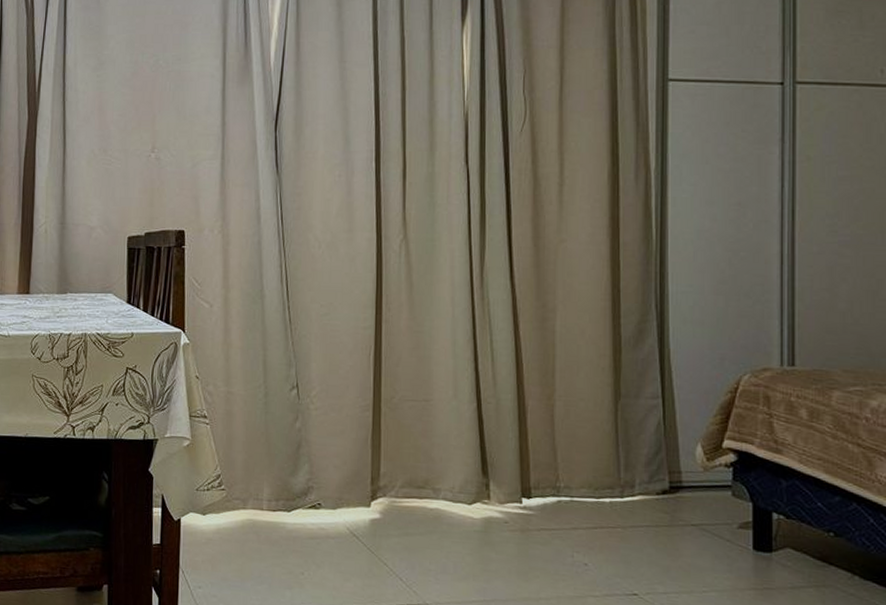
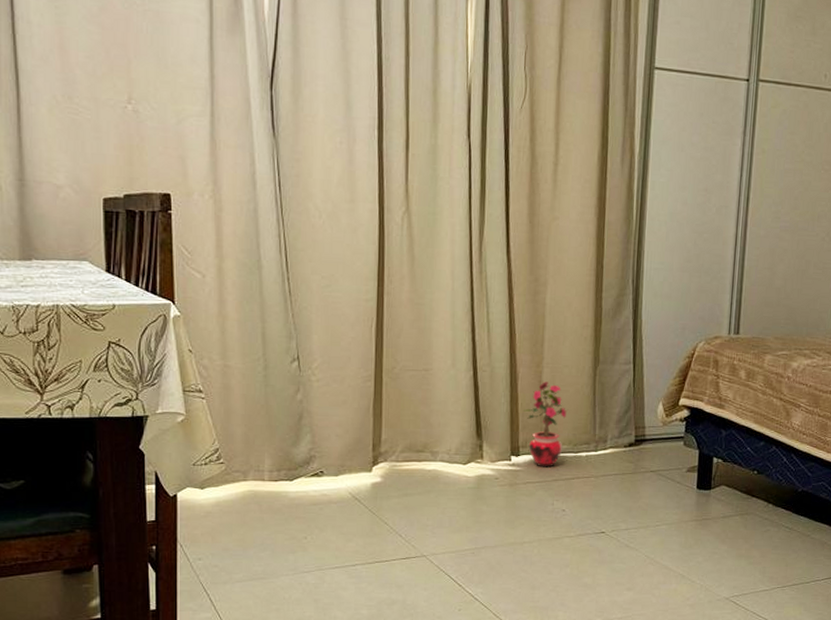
potted plant: none [535,416,585,513] -> present [524,382,567,468]

